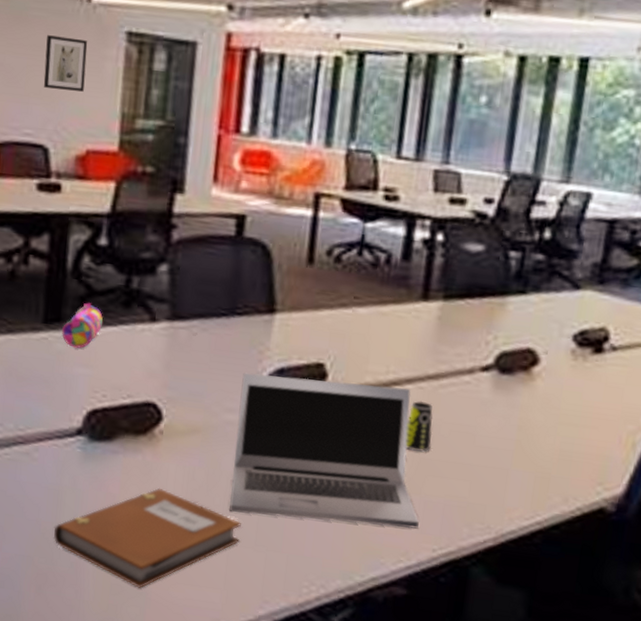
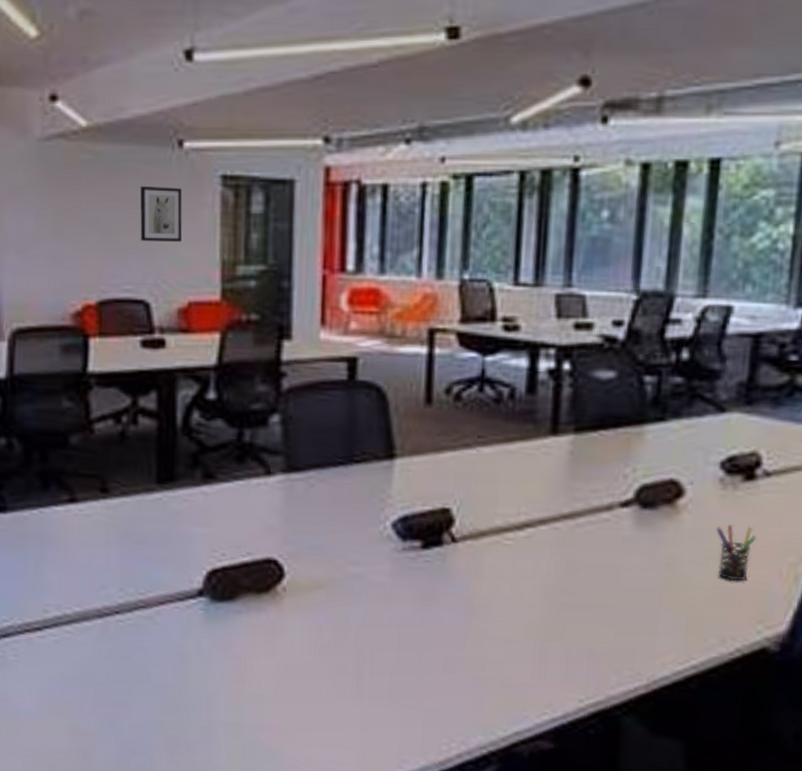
notebook: present [54,487,241,588] -> none [181,646,374,751]
pencil case: present [62,302,104,349] -> none [176,459,218,507]
laptop: present [229,372,419,529] -> none [359,522,562,679]
cup: present [405,400,433,452] -> none [542,542,572,597]
pen holder: none [565,393,602,446] -> present [716,525,757,581]

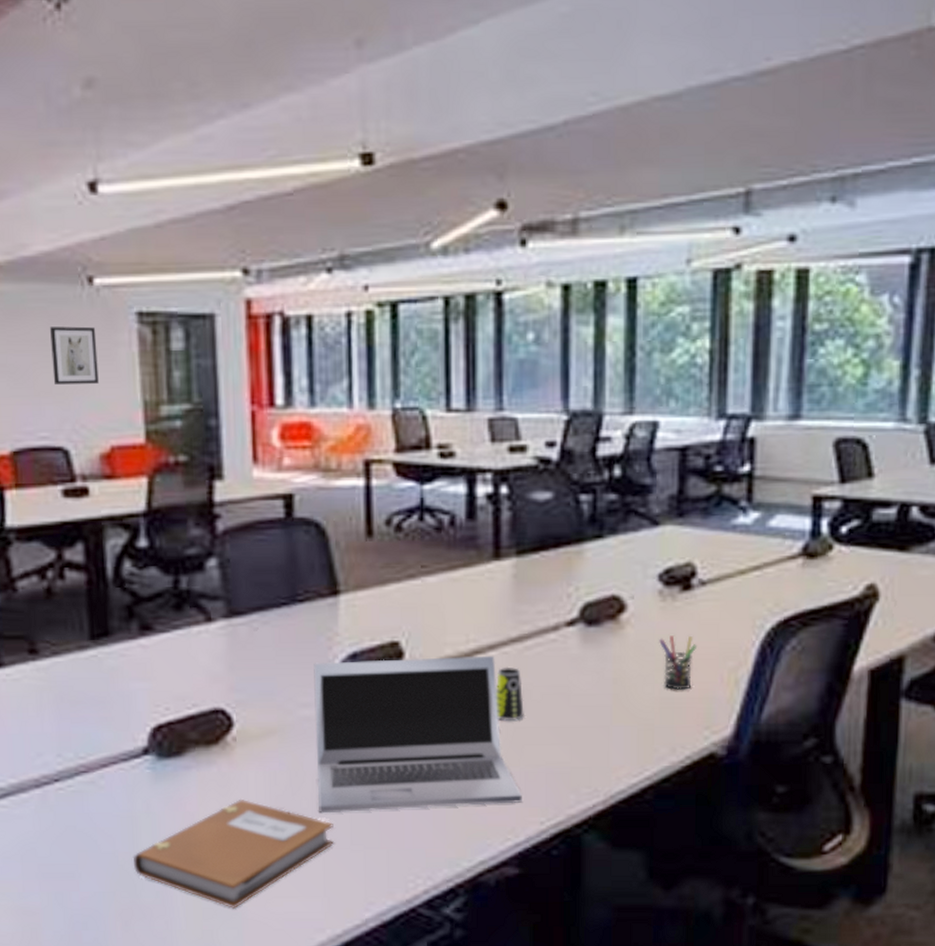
notebook: none [181,646,374,751] -> present [132,798,335,909]
laptop: none [359,522,562,679] -> present [313,655,522,814]
cup: none [542,542,572,597] -> present [495,666,524,722]

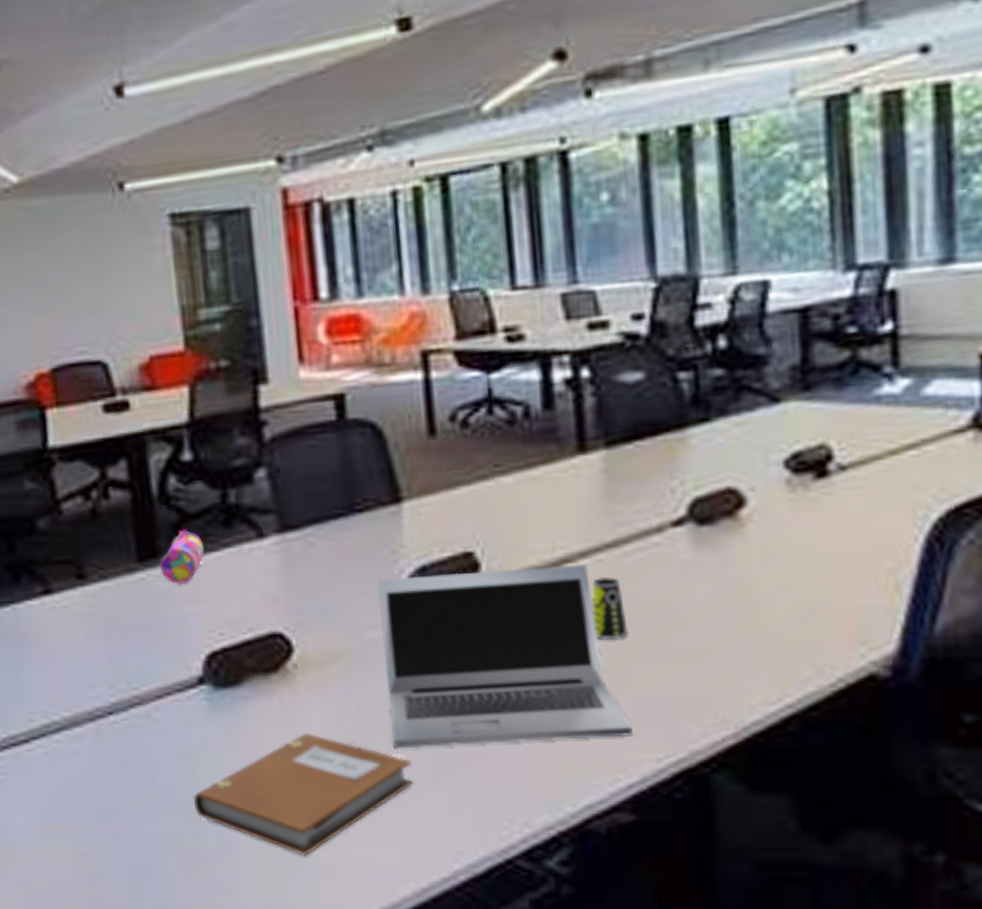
wall art: present [50,326,99,384] -> none [83,234,134,297]
pencil case: none [111,611,155,662] -> present [160,529,205,584]
pen holder: present [659,635,698,690] -> none [791,532,842,598]

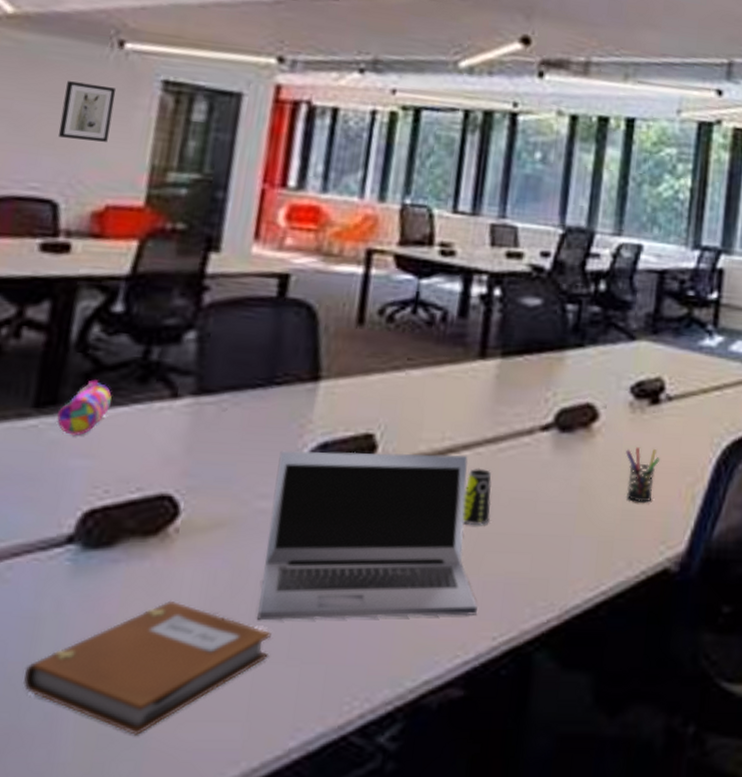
wall art: none [83,234,134,297] -> present [58,81,116,142]
pen holder: none [791,532,842,598] -> present [626,447,661,503]

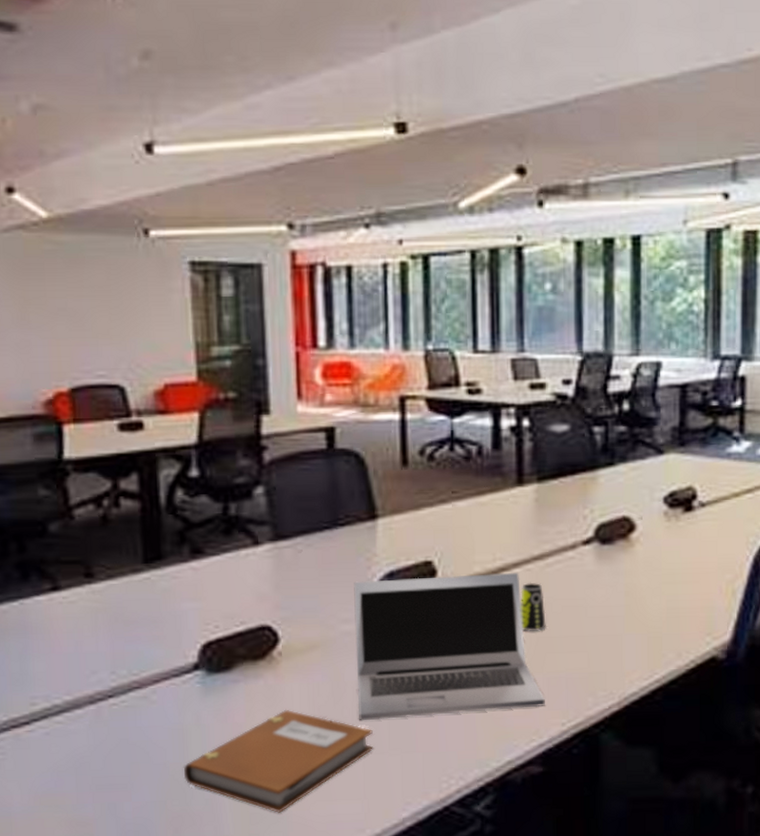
pencil case: present [57,379,112,435] -> none [164,536,206,583]
wall art: present [58,81,116,142] -> none [108,274,153,327]
pen holder: present [626,447,661,503] -> none [665,552,699,601]

